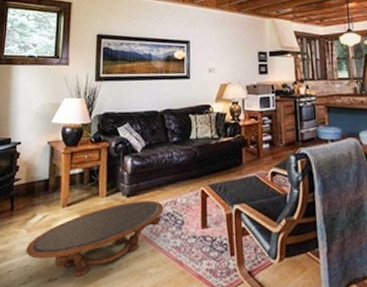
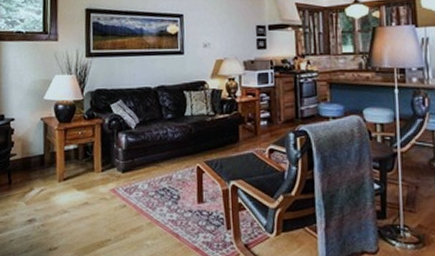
coffee table: present [26,200,164,277] -> none [25,176,160,247]

